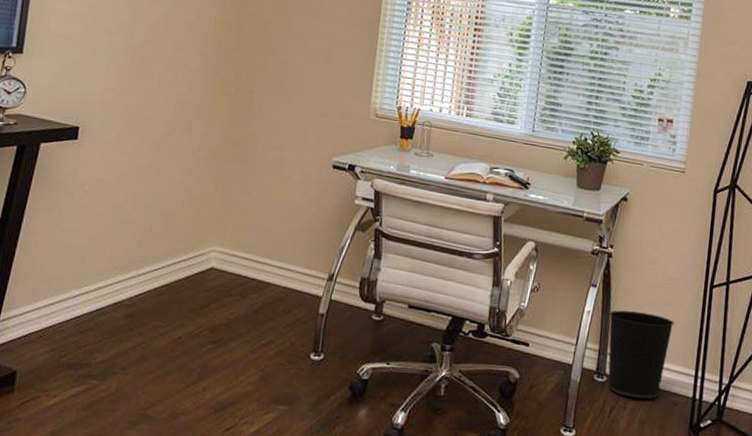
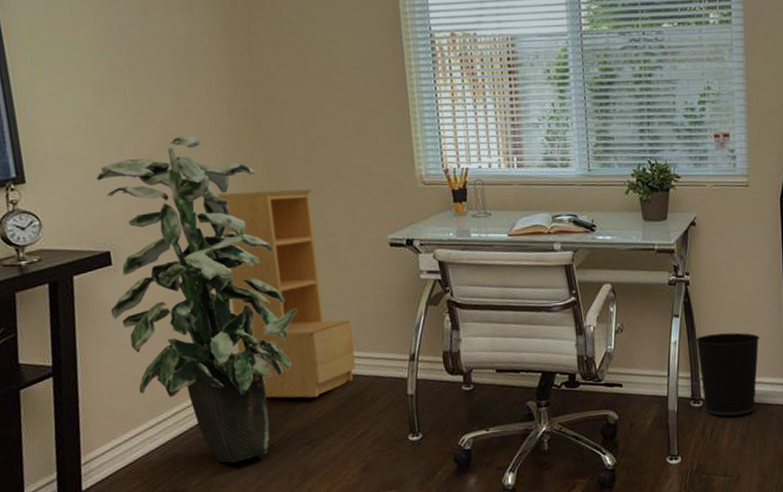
indoor plant: none [64,36,235,348] -> present [96,136,298,463]
bookshelf: none [170,92,281,299] -> present [217,189,356,398]

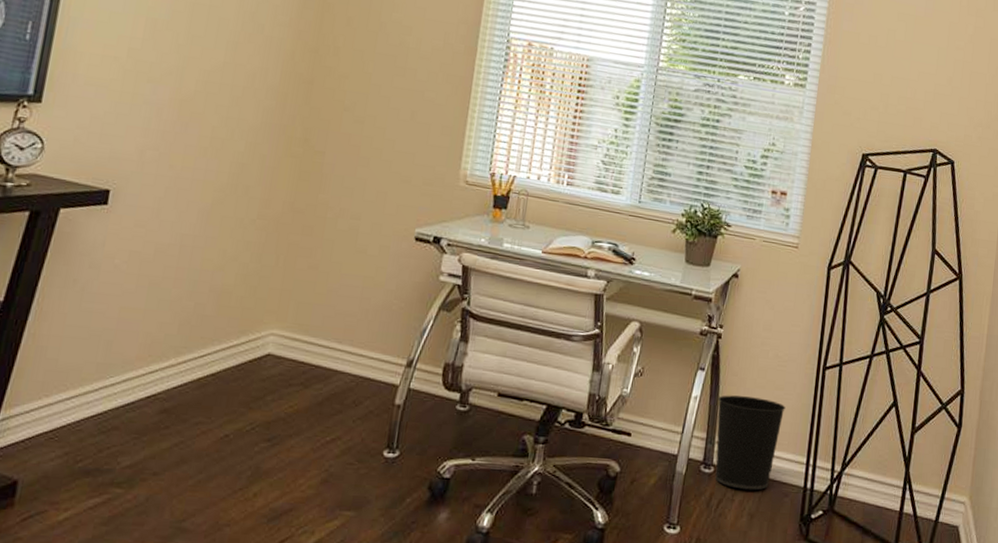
indoor plant: present [96,136,298,463] -> none [88,88,298,448]
bookshelf: present [217,189,356,398] -> none [218,152,352,390]

